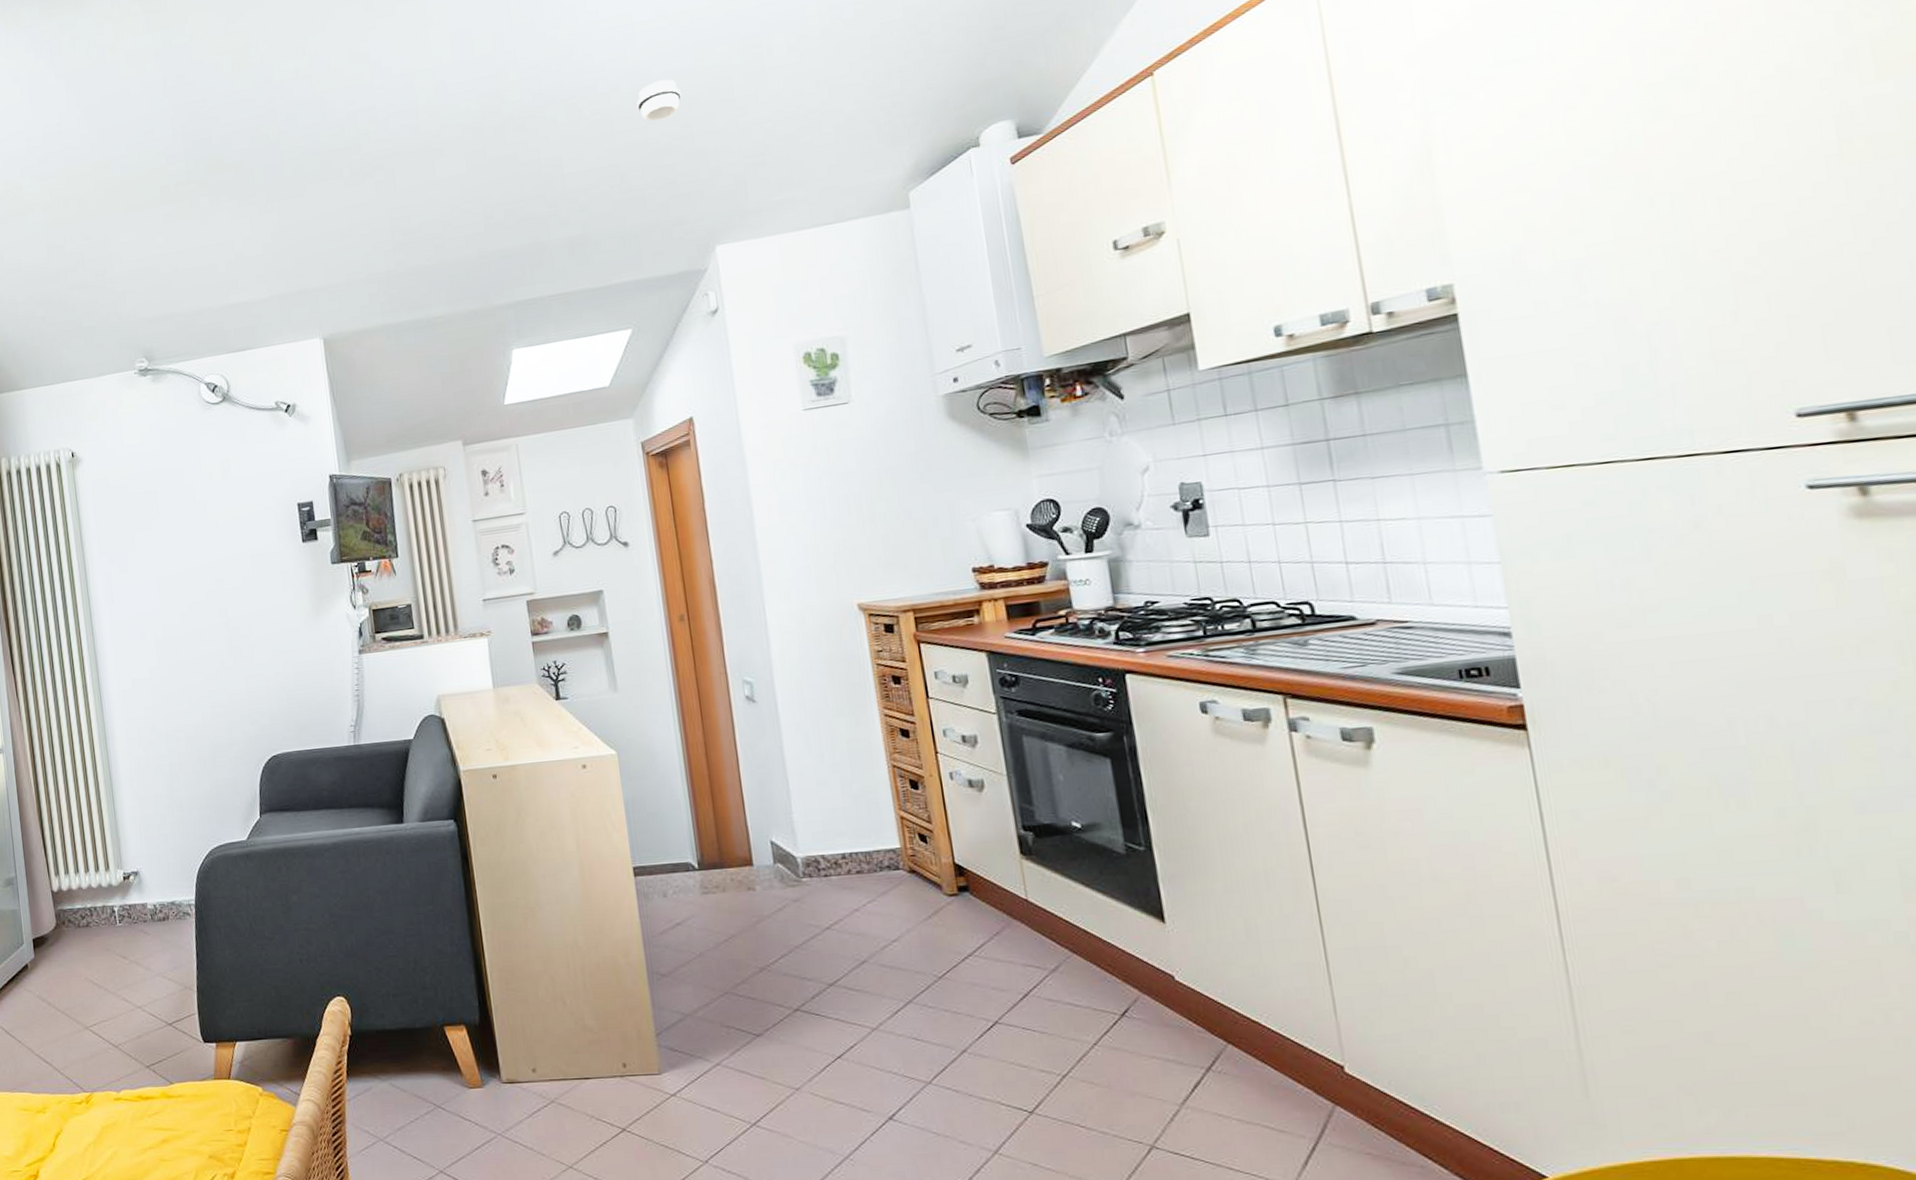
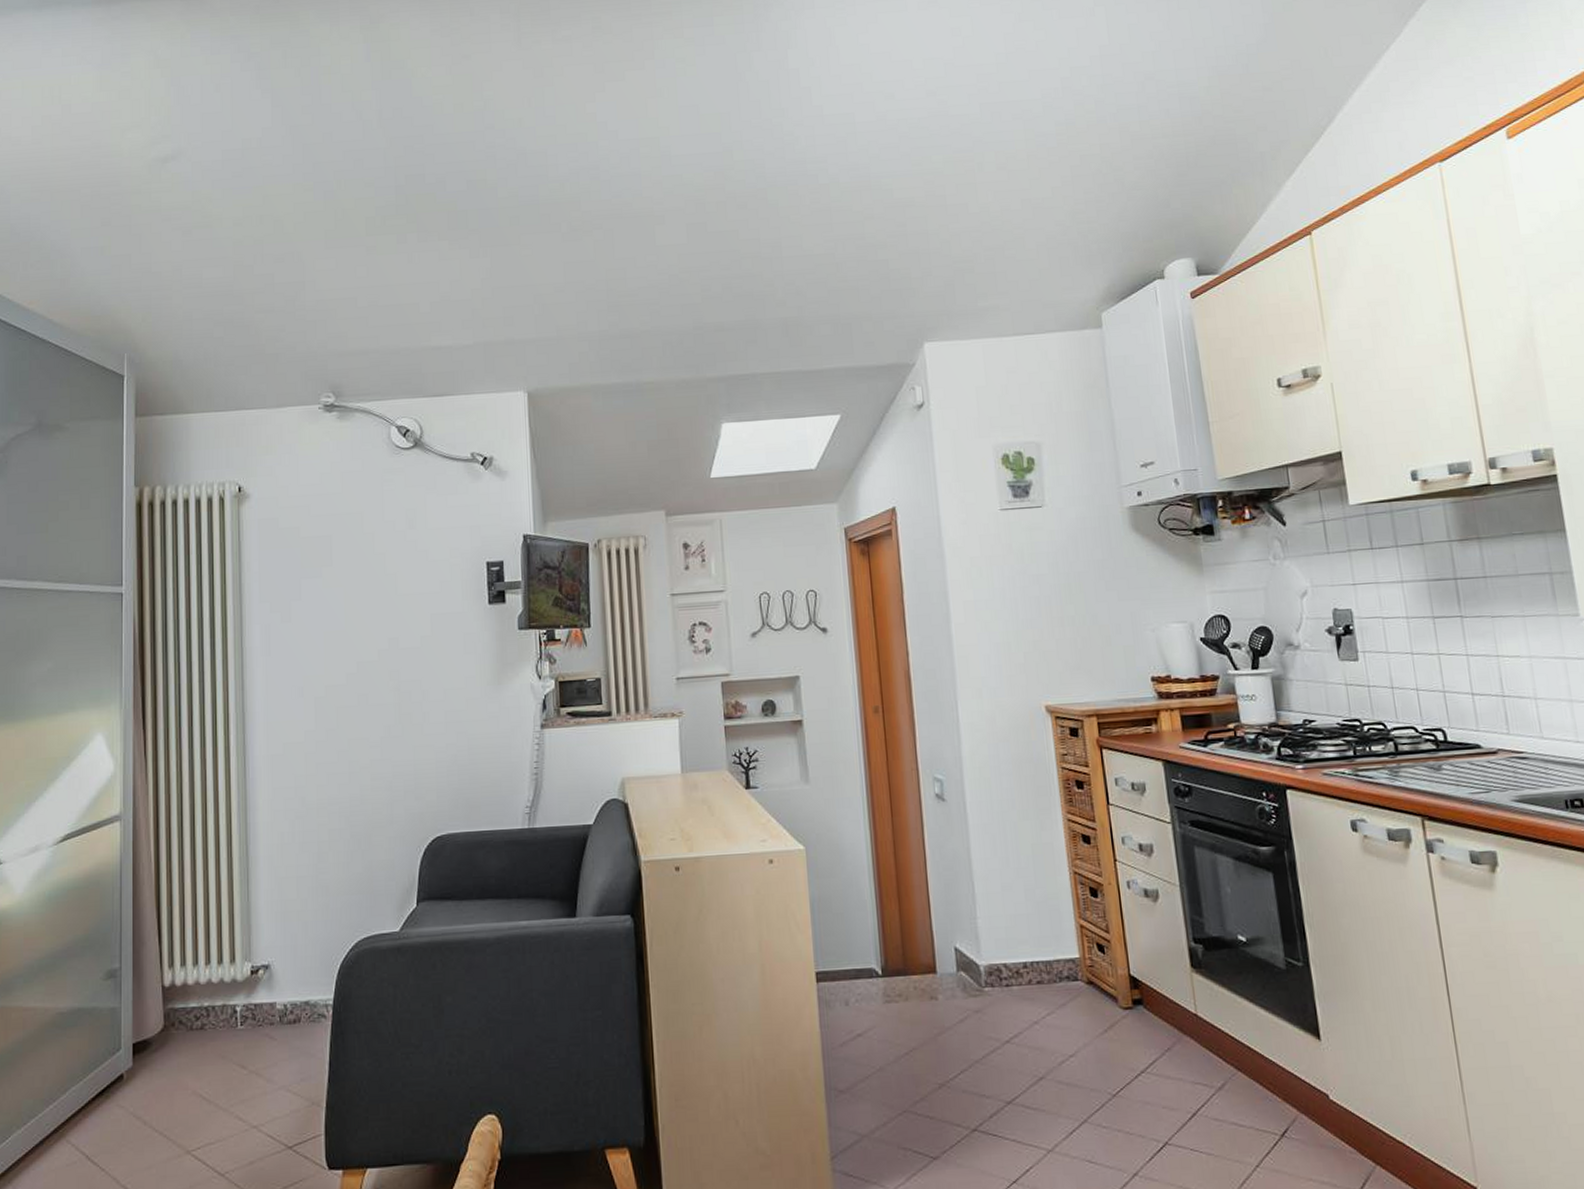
smoke detector: present [637,79,681,122] -> none [855,179,897,217]

